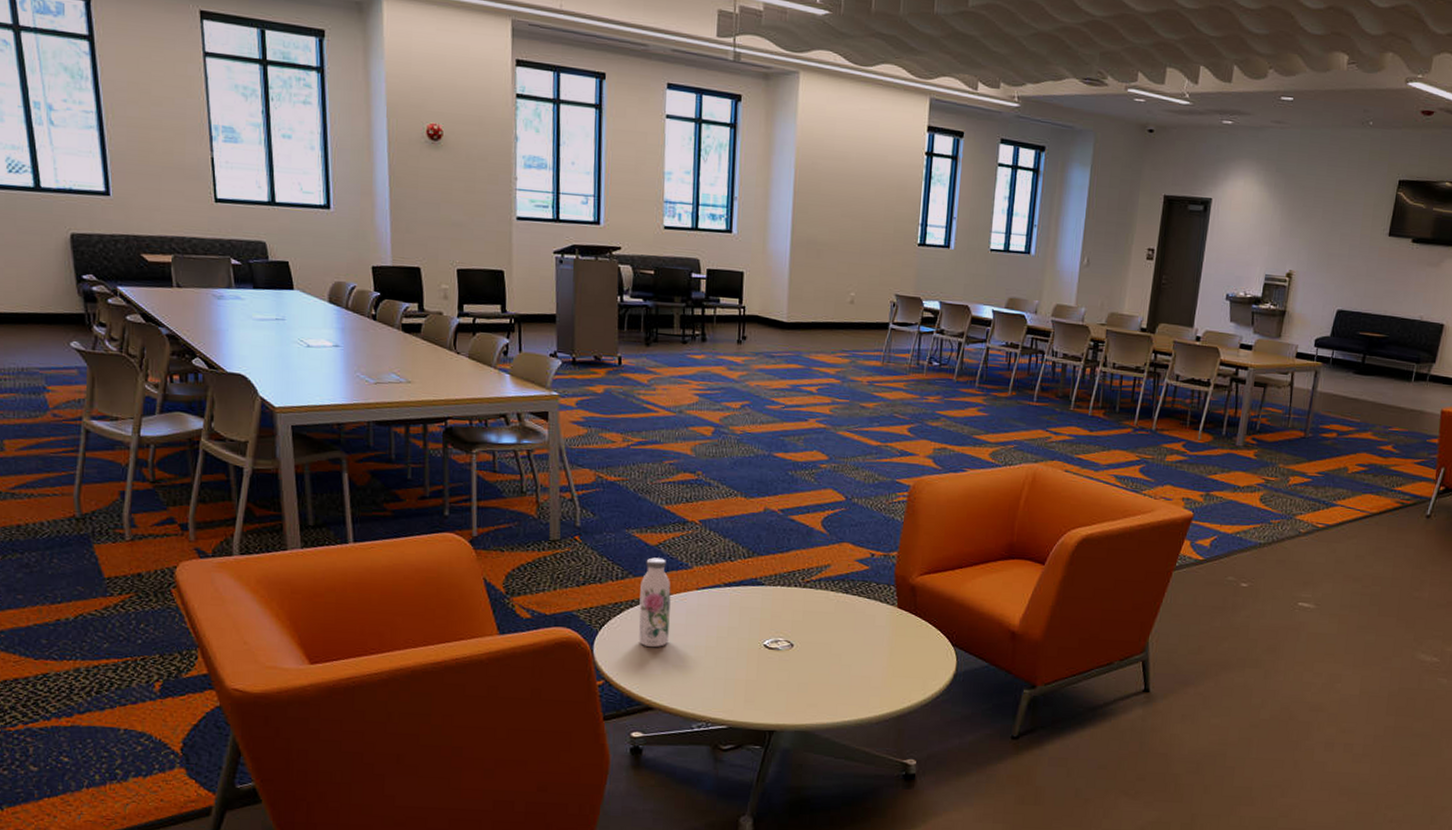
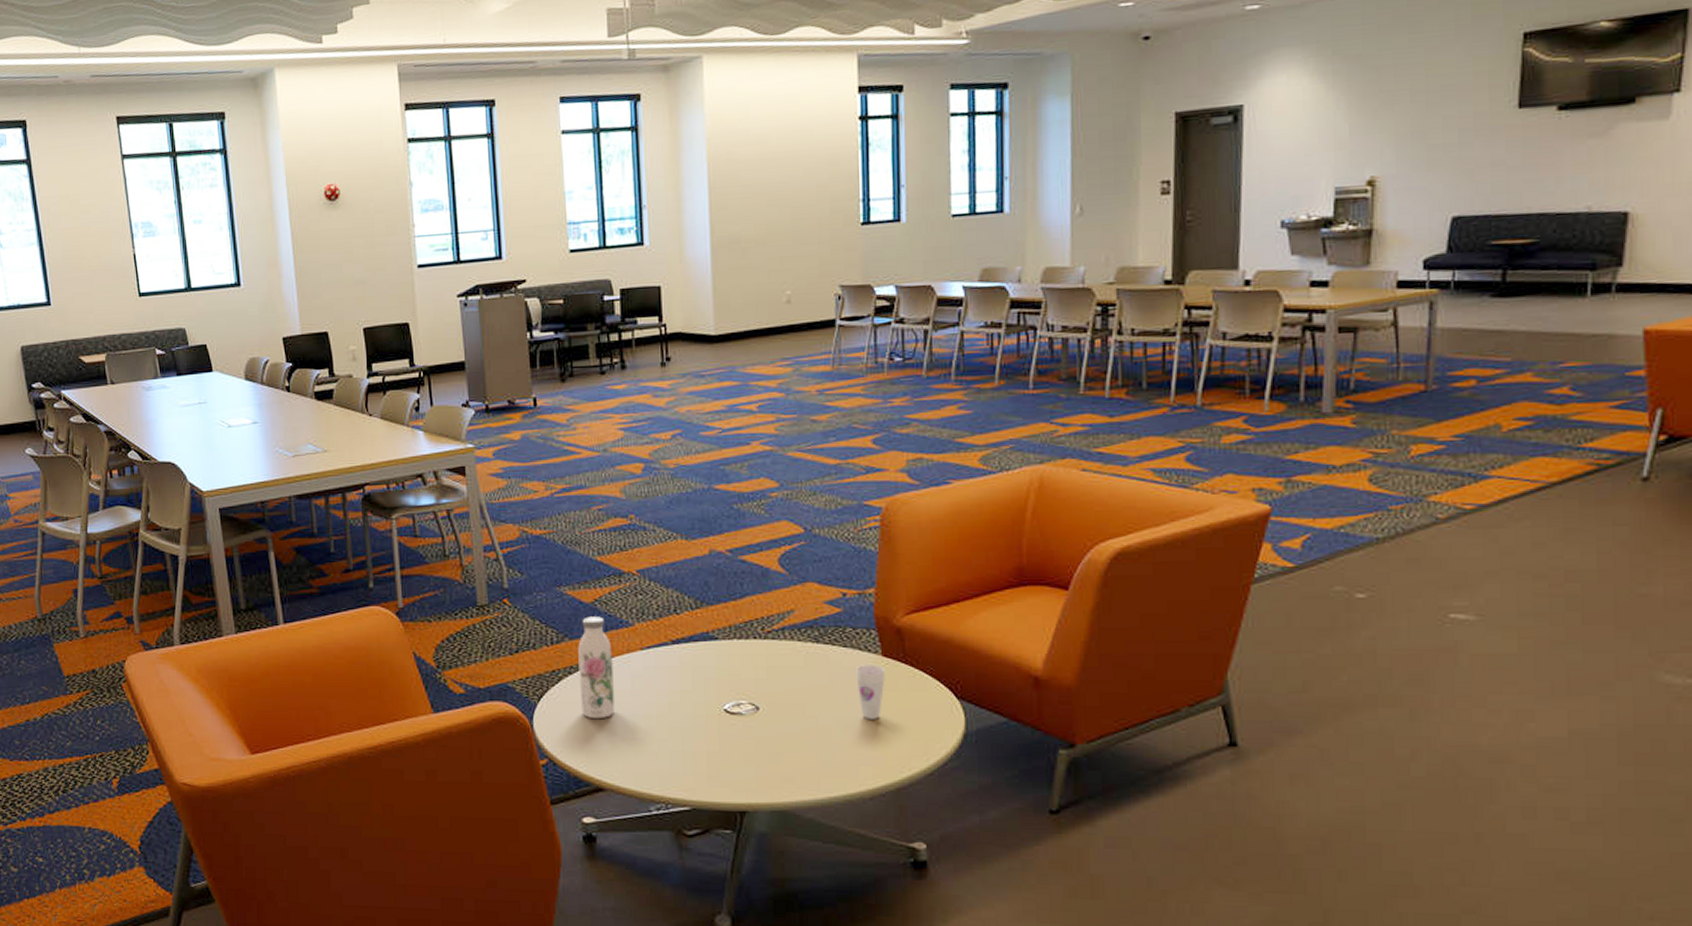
cup: none [875,614,899,659] -> present [856,665,885,719]

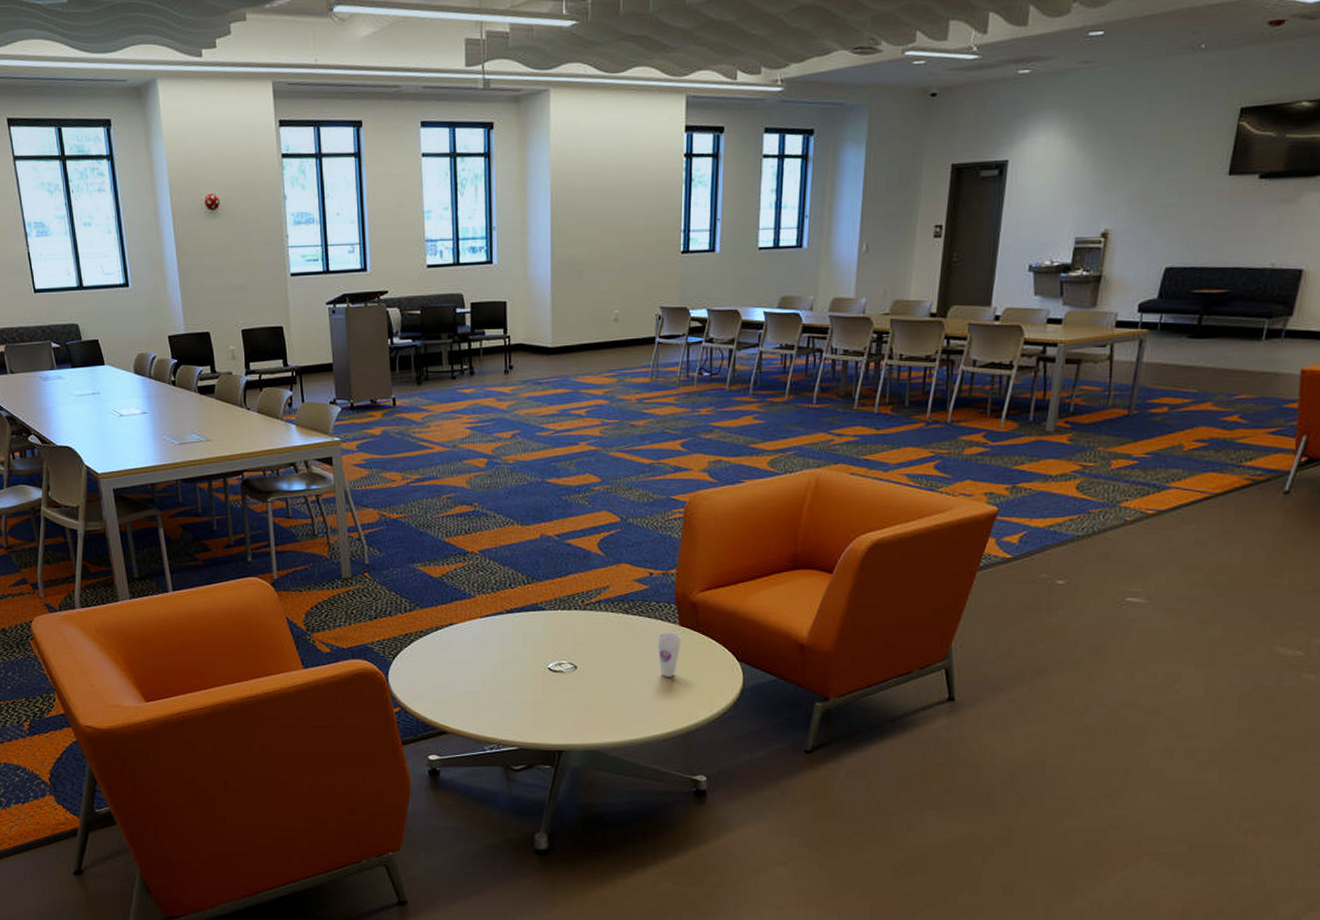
water bottle: present [578,616,616,718] -> none [428,589,458,674]

